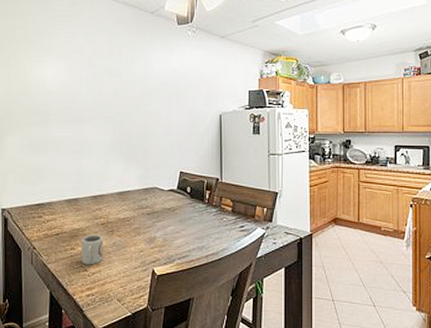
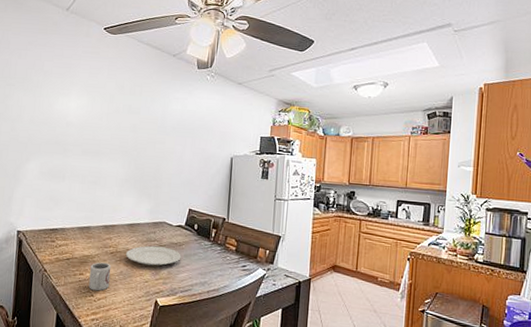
plate: none [117,213,176,234] -> present [125,245,181,266]

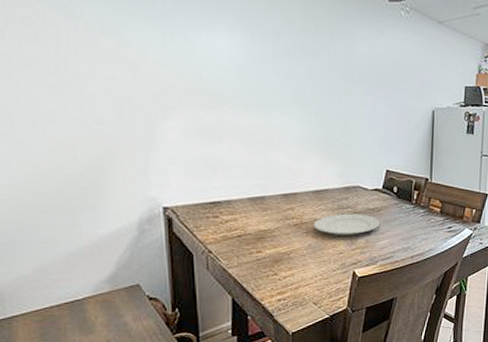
cup: present [88,262,111,291] -> none [270,236,297,269]

